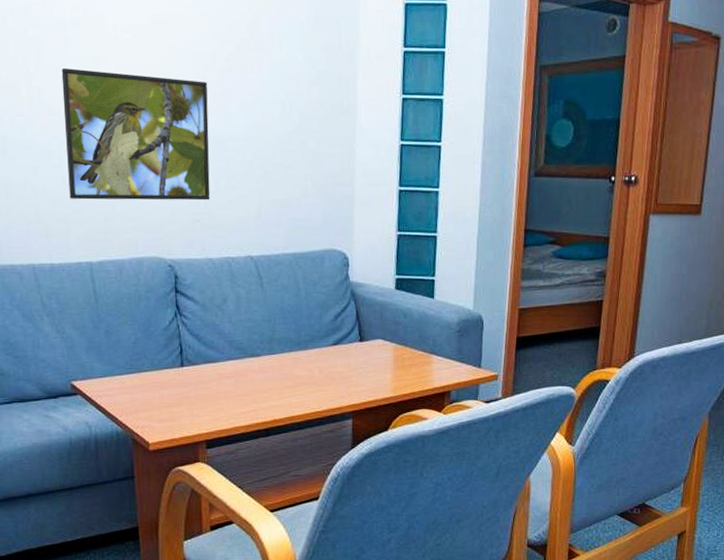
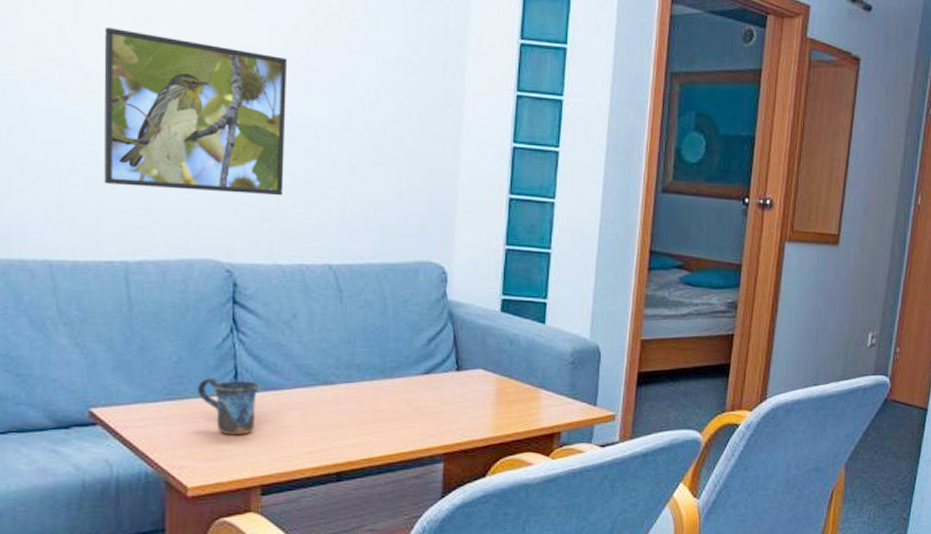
mug: none [151,354,200,401] -> present [197,378,259,436]

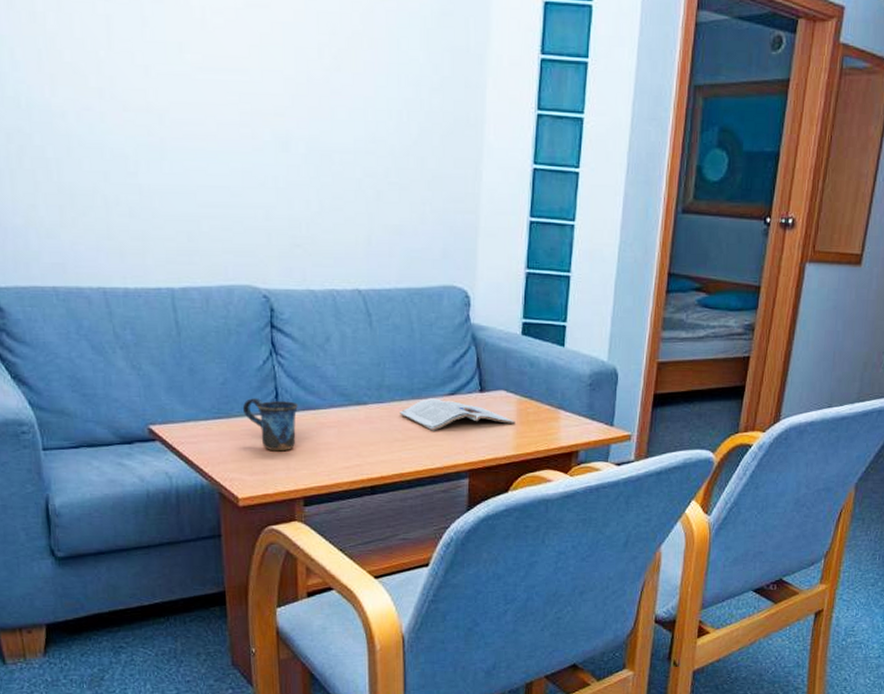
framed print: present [103,26,288,196] -> none [137,54,313,222]
magazine: none [370,377,494,412] -> present [400,398,515,431]

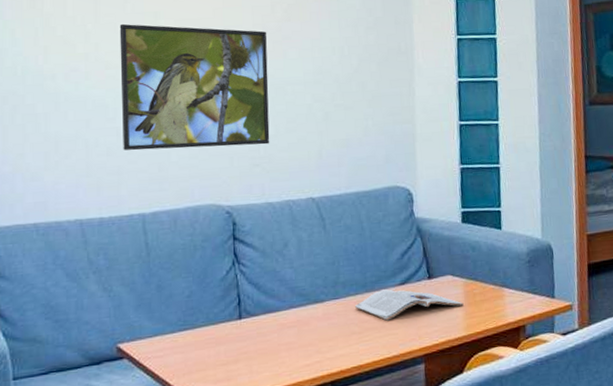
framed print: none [137,54,313,222] -> present [119,23,270,151]
mug: present [242,398,298,452] -> none [207,306,259,357]

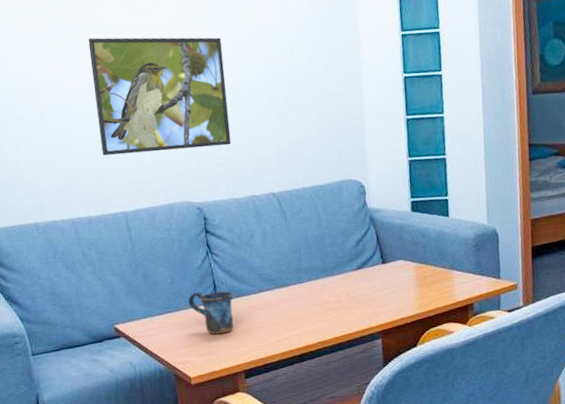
mug: none [207,306,259,357] -> present [188,291,234,335]
magazine: present [355,289,464,321] -> none [317,273,416,302]

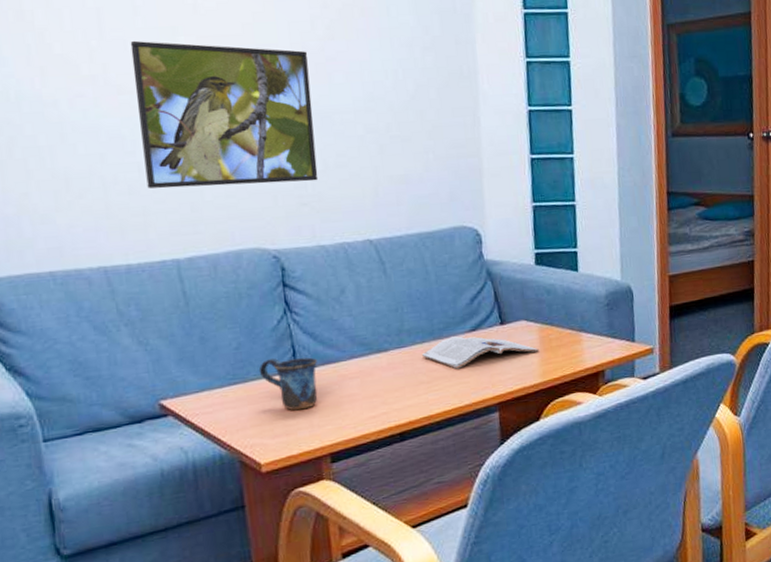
magazine: none [317,273,416,302] -> present [422,336,539,369]

